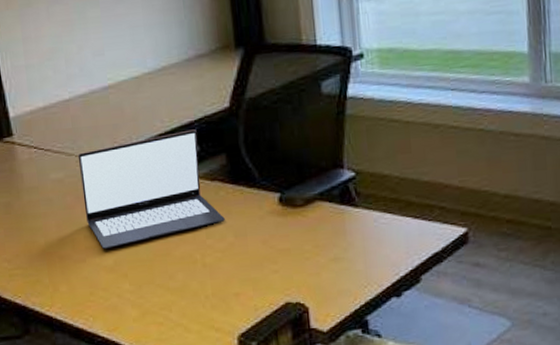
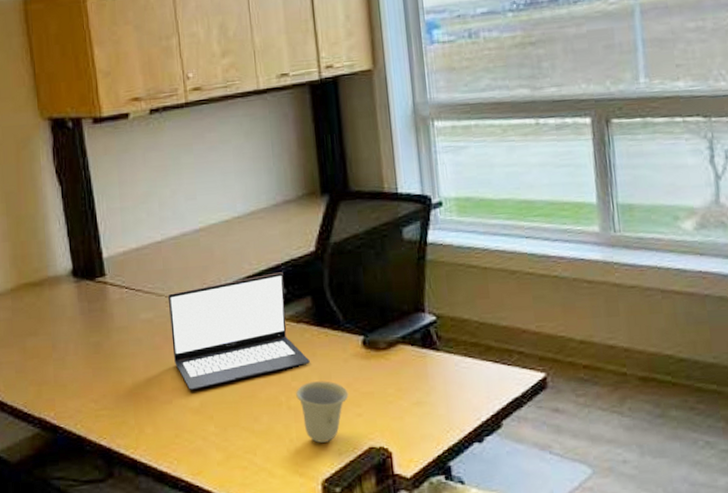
cup: none [211,238,265,299] -> present [296,381,349,443]

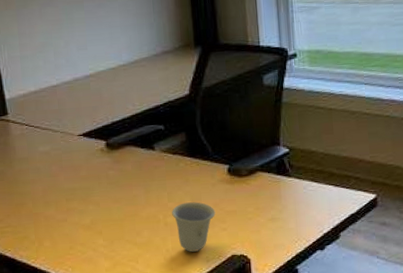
laptop: present [167,272,310,390] -> none [62,112,184,210]

